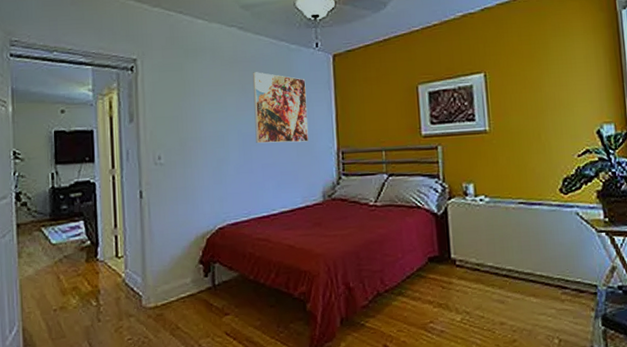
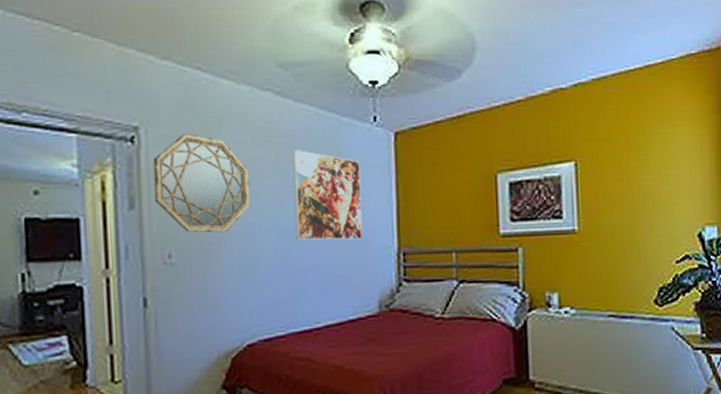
home mirror: none [146,63,220,139] -> present [152,134,250,233]

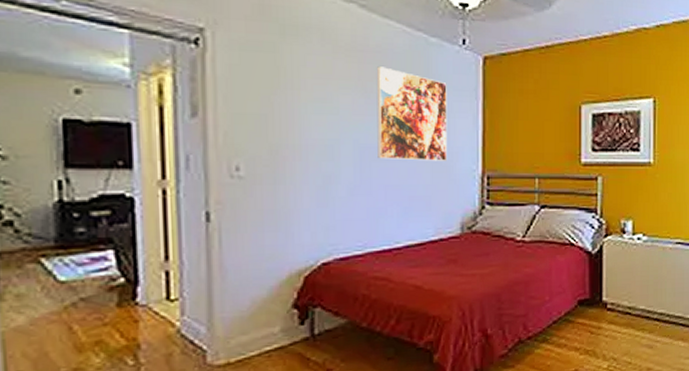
home mirror: present [152,134,250,233] -> none [219,40,330,147]

